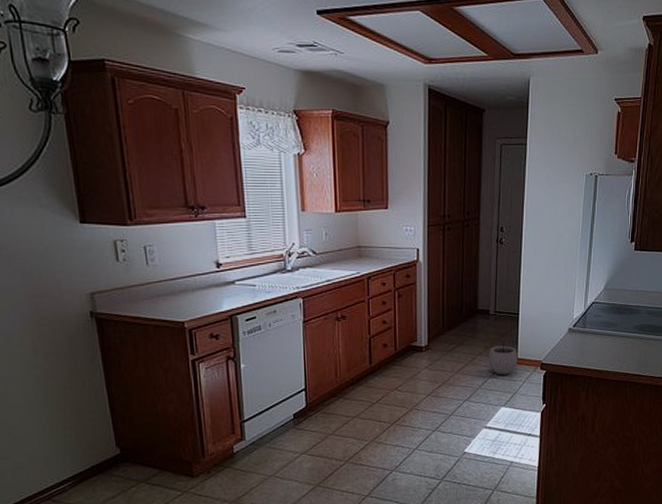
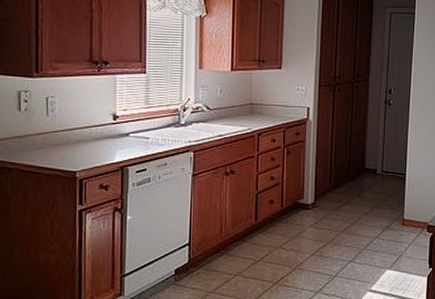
plant pot: present [488,340,517,375] -> none [375,200,404,236]

